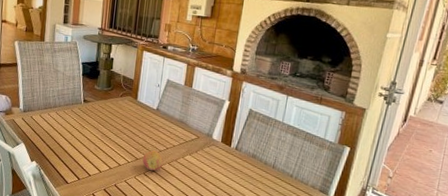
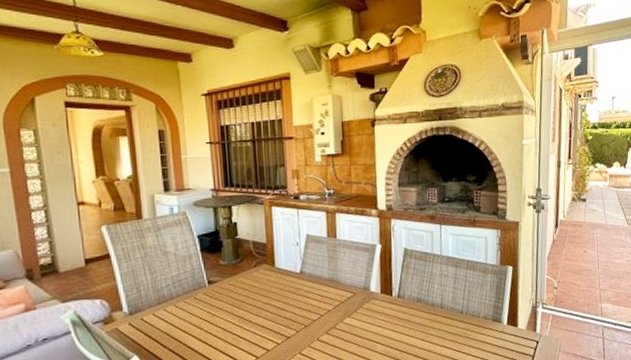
fruit: present [142,150,164,171] -> none [294,321,320,347]

